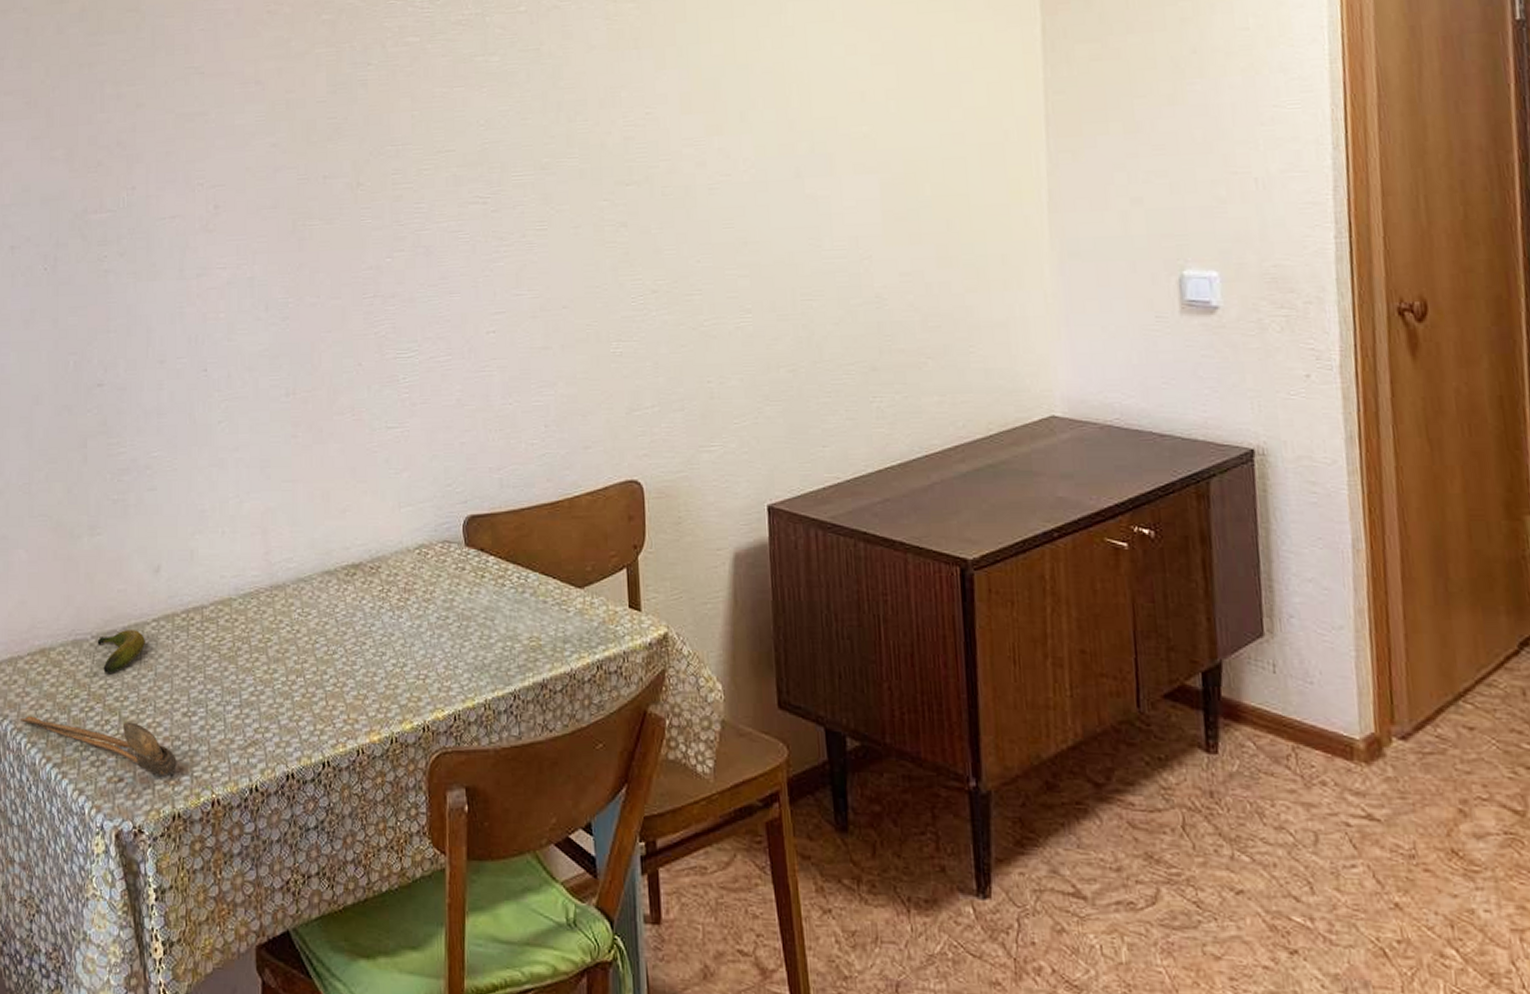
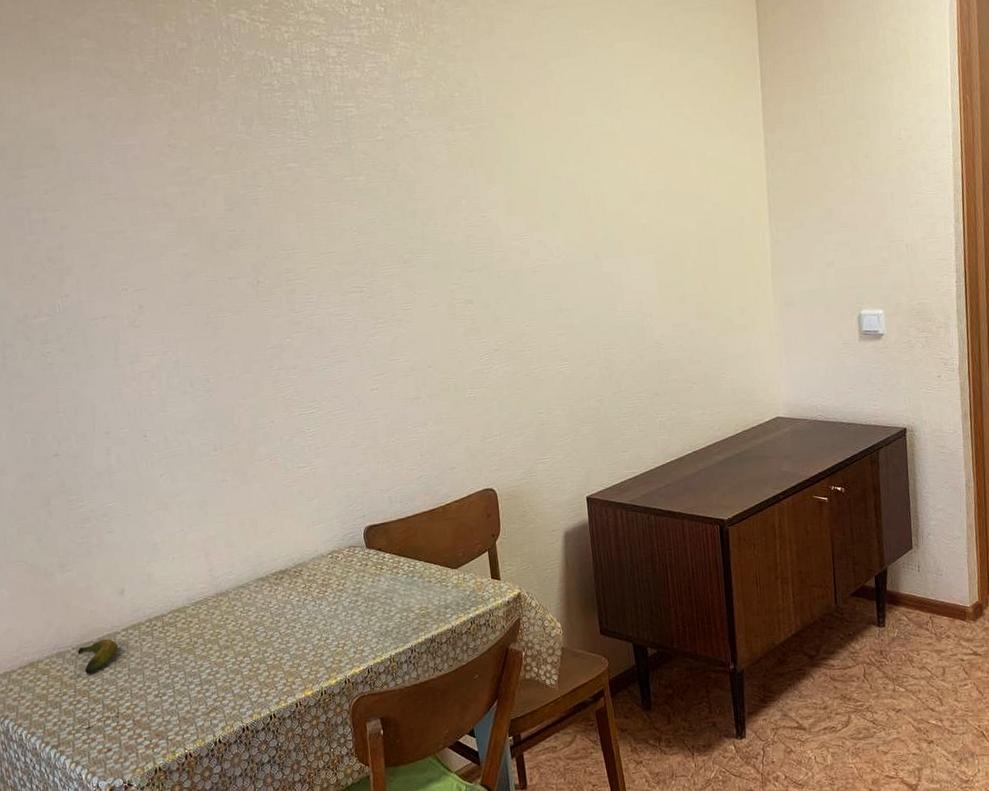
spoon: present [21,716,178,777] -> none [19,707,155,743]

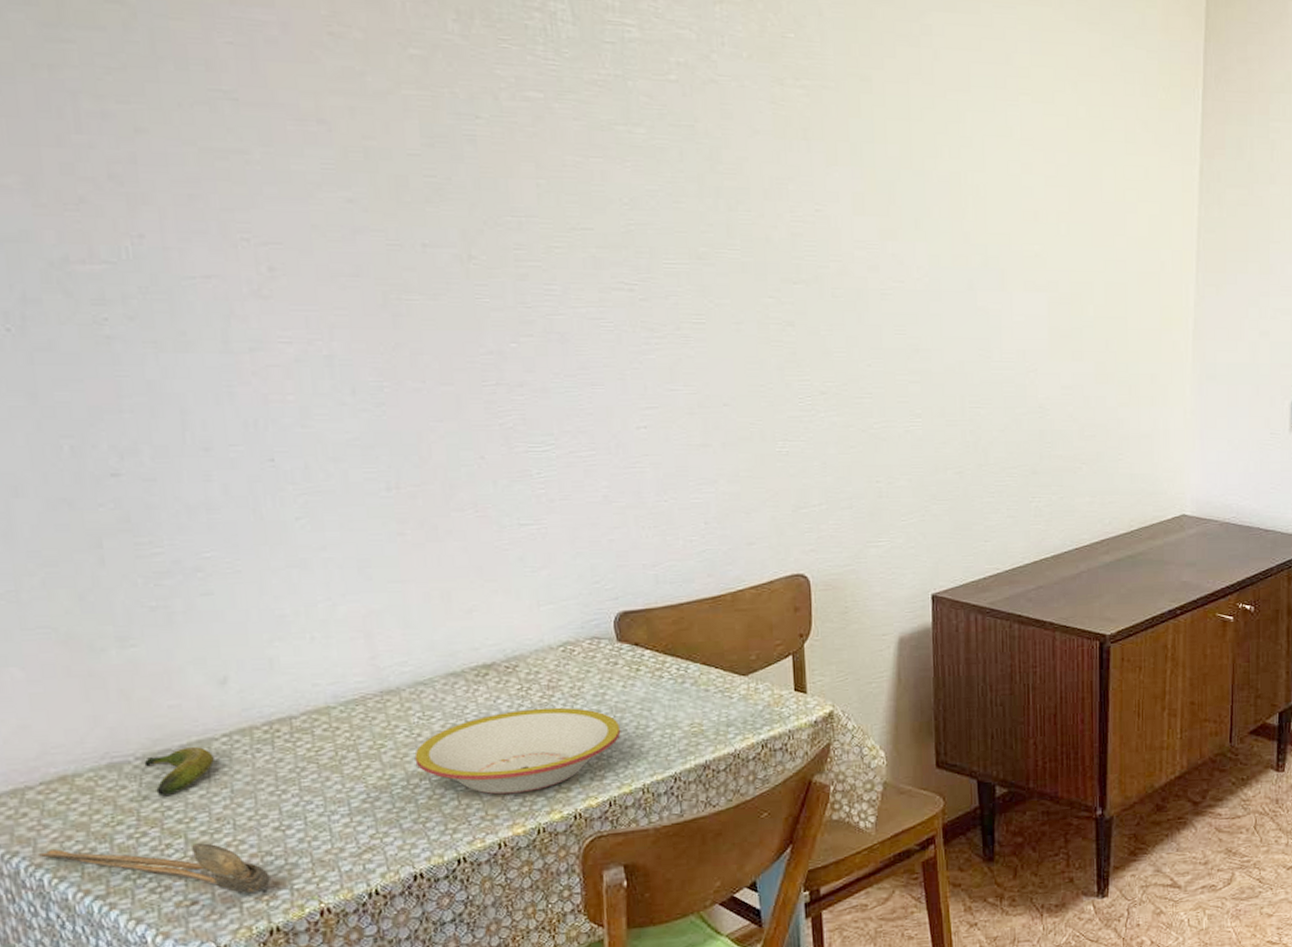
spoon: none [19,707,155,743] -> present [39,843,272,894]
bowl: none [239,599,373,667] -> present [414,707,621,795]

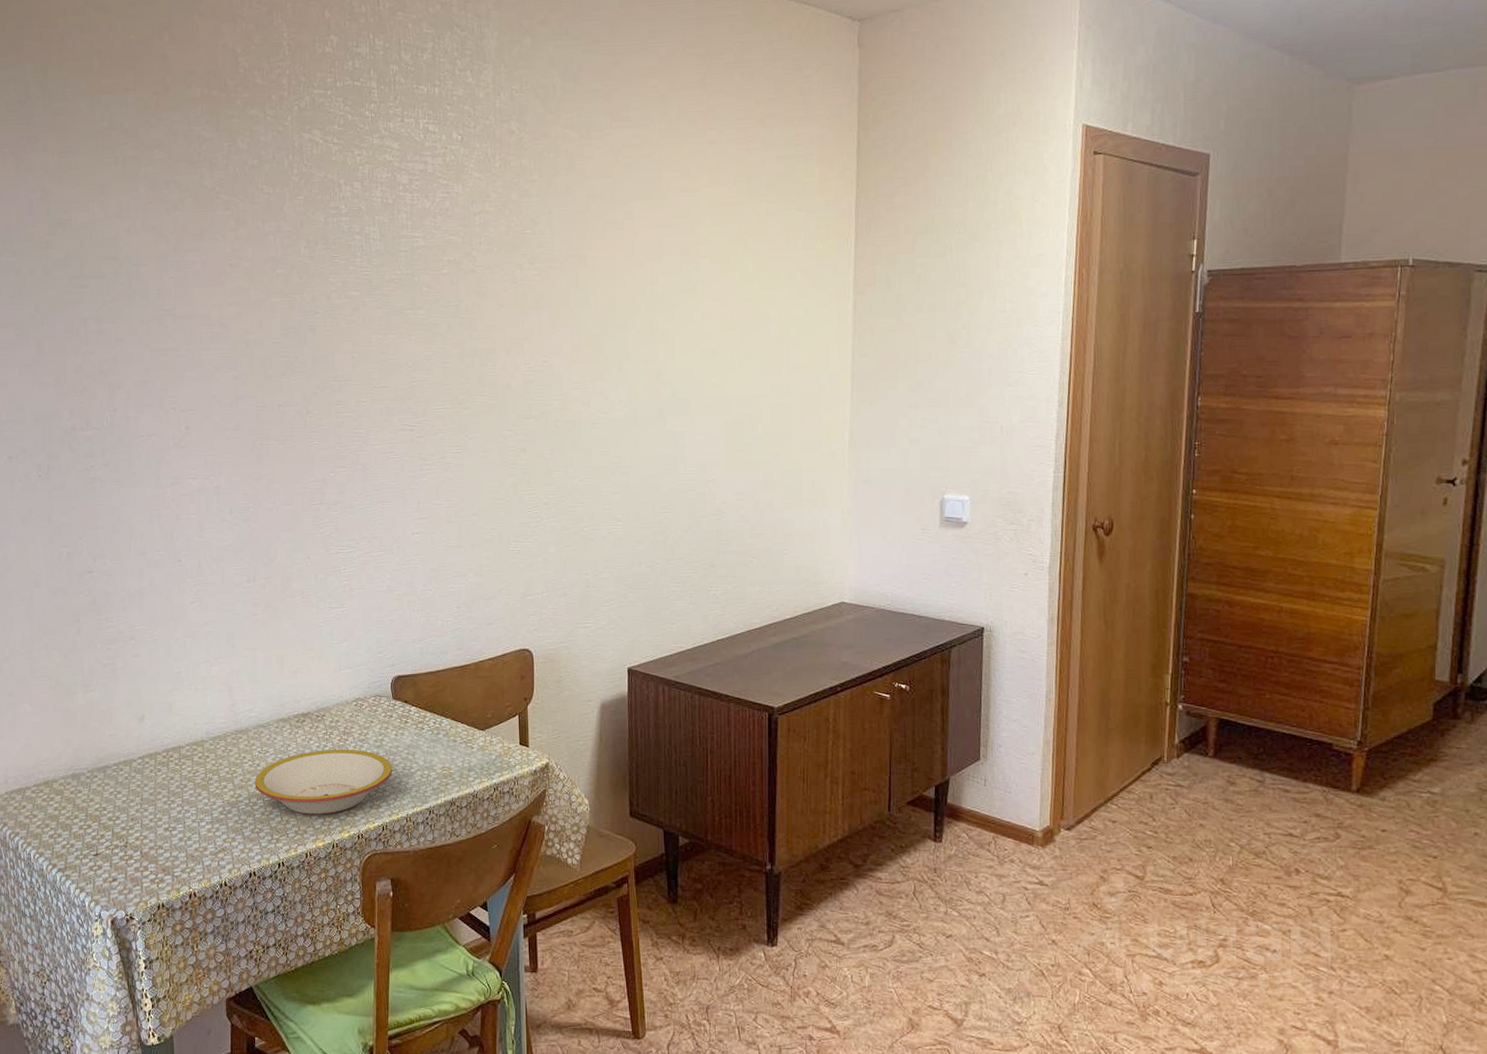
spoon: present [39,843,272,894] -> none [30,833,161,877]
banana: present [143,746,214,797] -> none [92,765,133,800]

